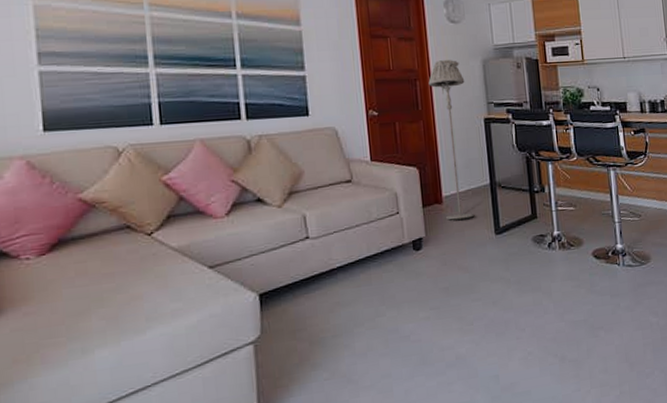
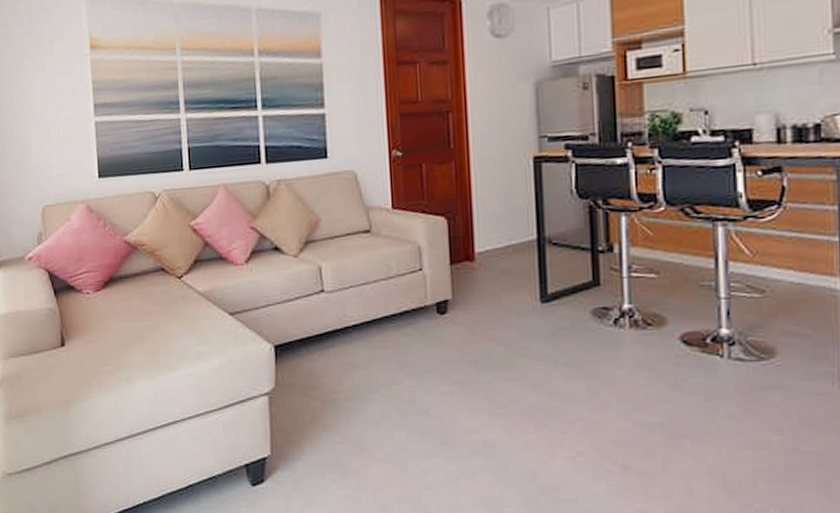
floor lamp: present [428,60,474,220] -> none [463,84,513,282]

